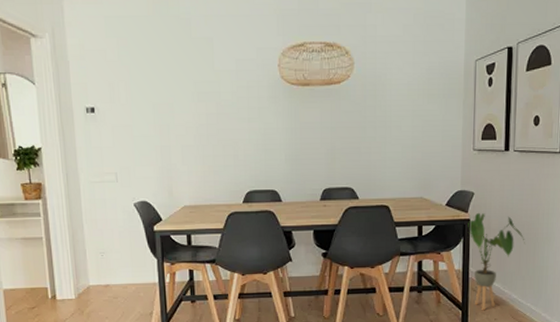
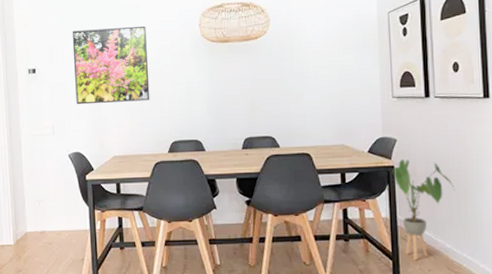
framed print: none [136,63,224,150] -> present [72,25,150,105]

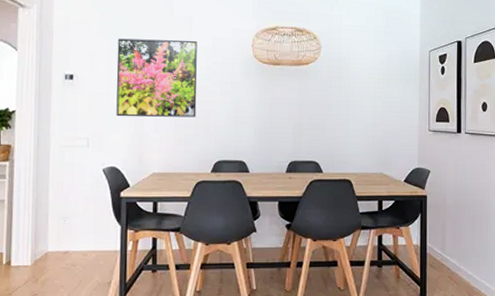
house plant: present [385,159,455,261] -> none [418,189,478,287]

